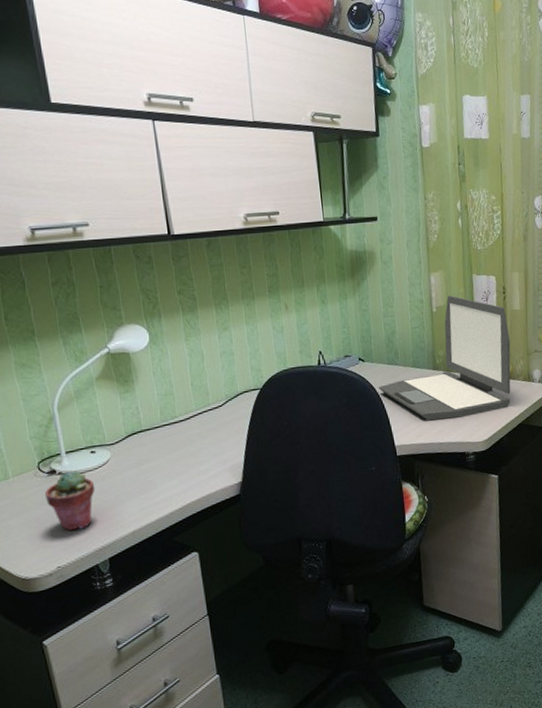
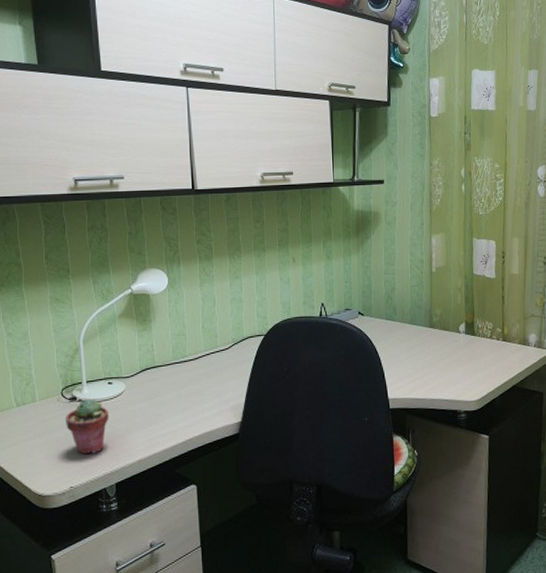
laptop: present [379,295,511,421] -> none [376,256,507,377]

